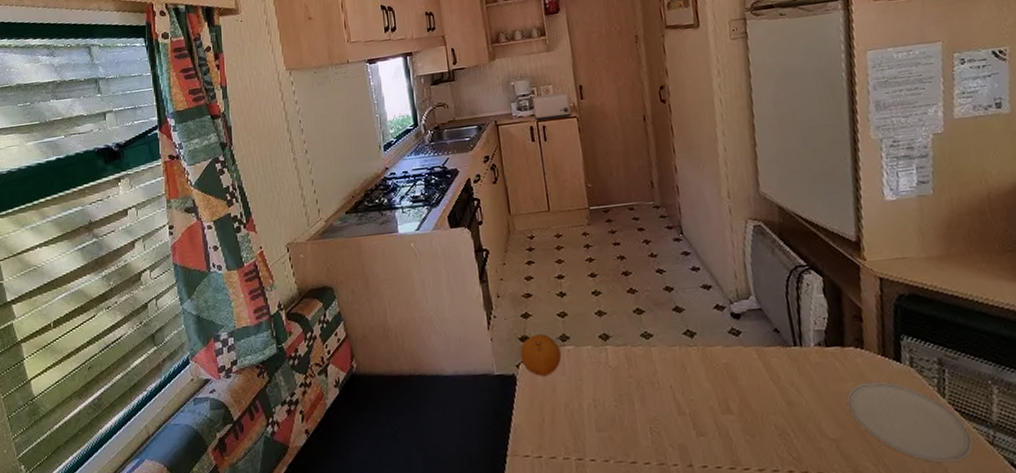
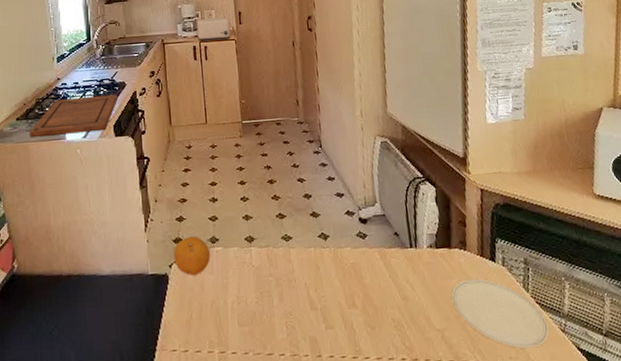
cutting board: none [359,182,452,231] -> present [28,94,119,137]

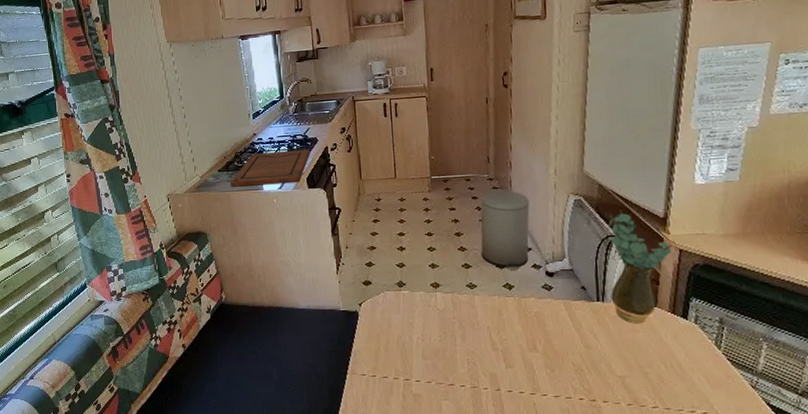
fruit: present [174,236,211,275] -> none [363,280,398,313]
toaster: present [196,18,231,42] -> none [387,75,422,99]
pedal bin: none [292,132,342,218] -> present [480,188,530,270]
vase: none [414,150,474,270] -> present [608,209,672,324]
plate: present [451,278,549,349] -> none [636,333,738,400]

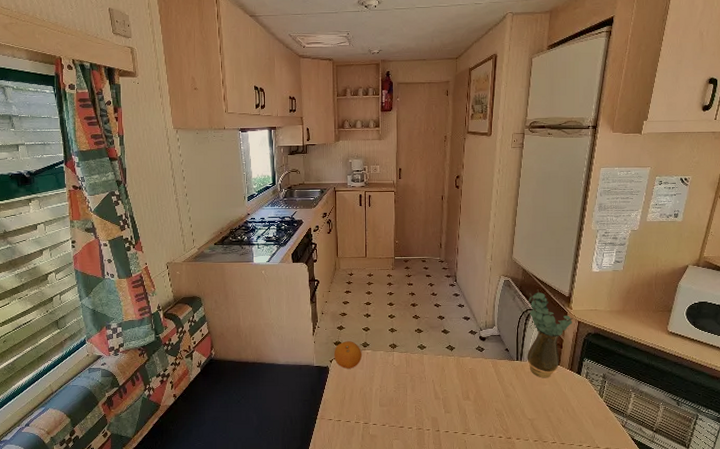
cutting board: present [229,149,311,187] -> none [224,229,296,259]
fruit: none [363,280,398,313] -> present [334,341,363,369]
pedal bin: present [480,188,530,270] -> none [431,269,470,334]

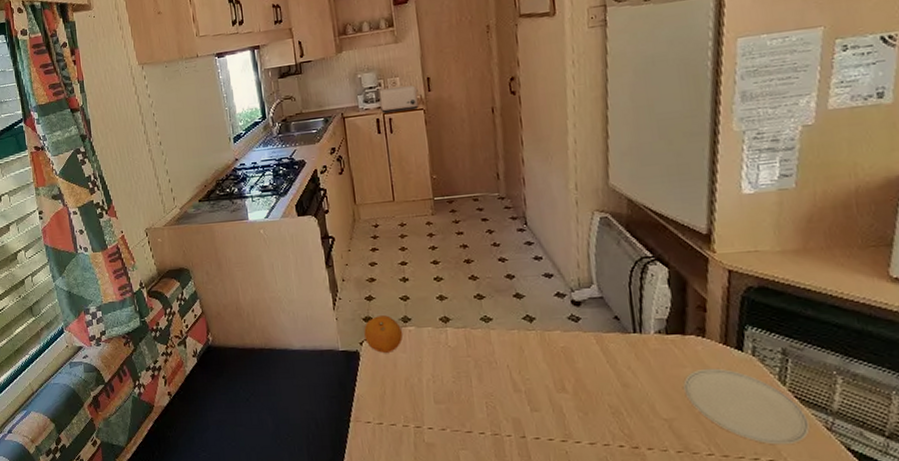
toaster: none [363,173,392,191] -> present [379,85,419,113]
vase: present [527,289,573,378] -> none [642,226,720,358]
plate: none [543,385,613,436] -> present [683,368,810,445]

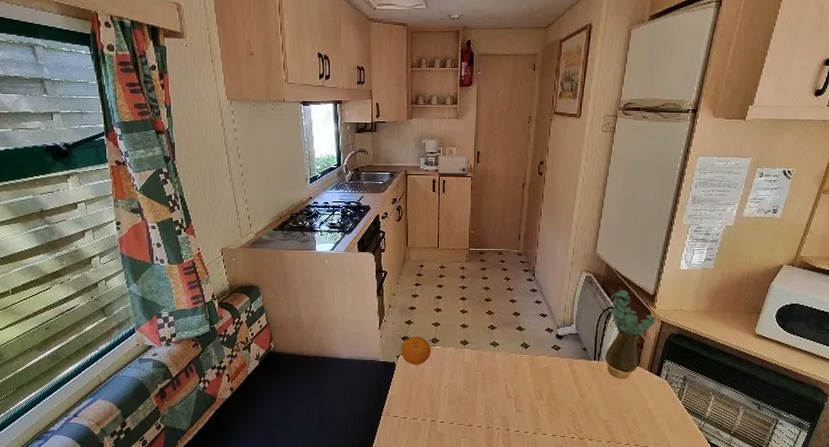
vase: none [642,226,720,358] -> present [605,286,656,379]
plate: present [683,368,810,445] -> none [619,387,690,439]

